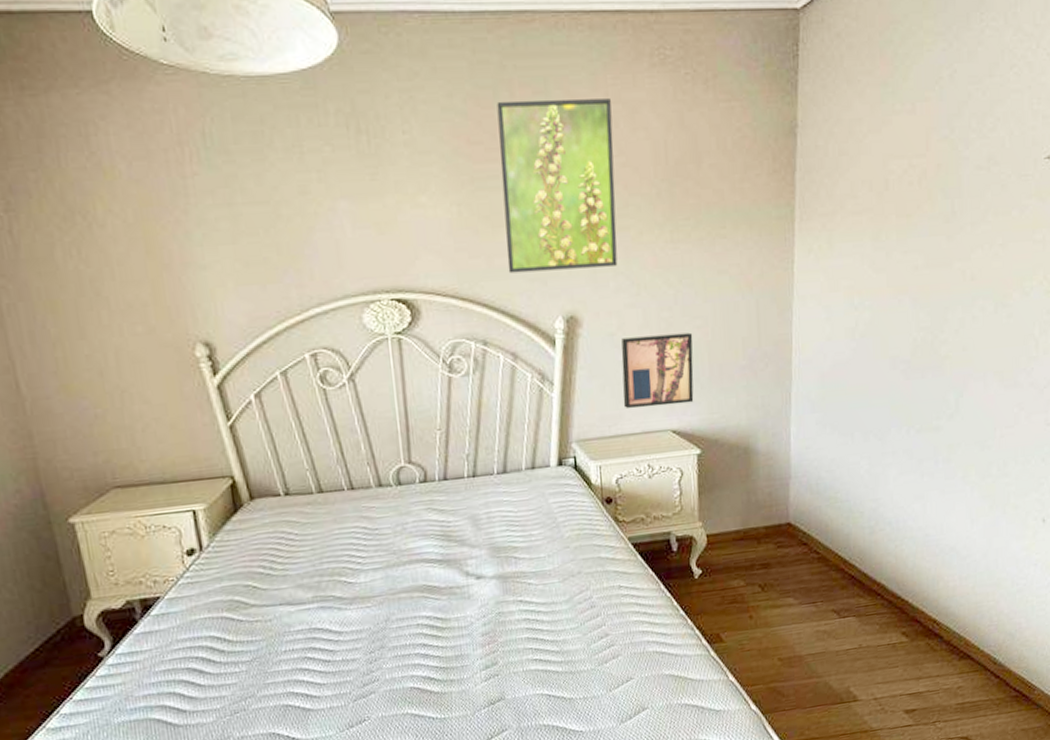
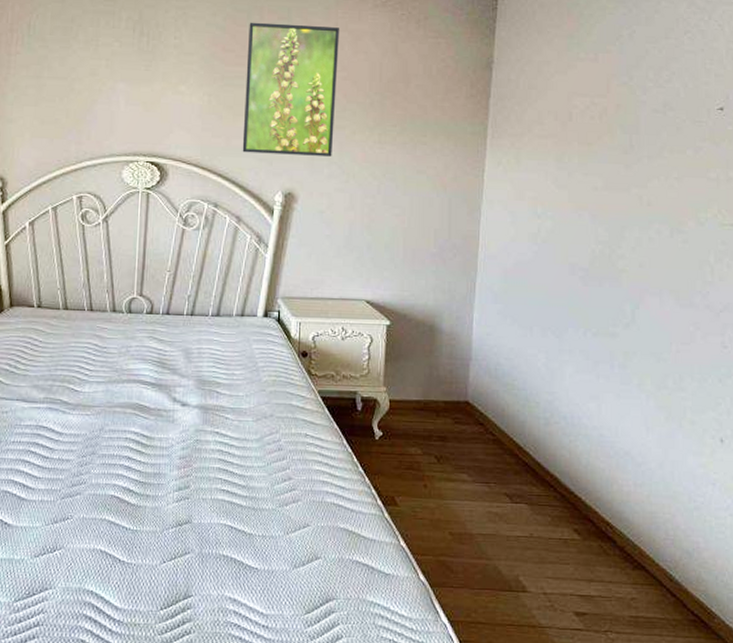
wall art: present [621,332,694,409] -> none [325,216,391,279]

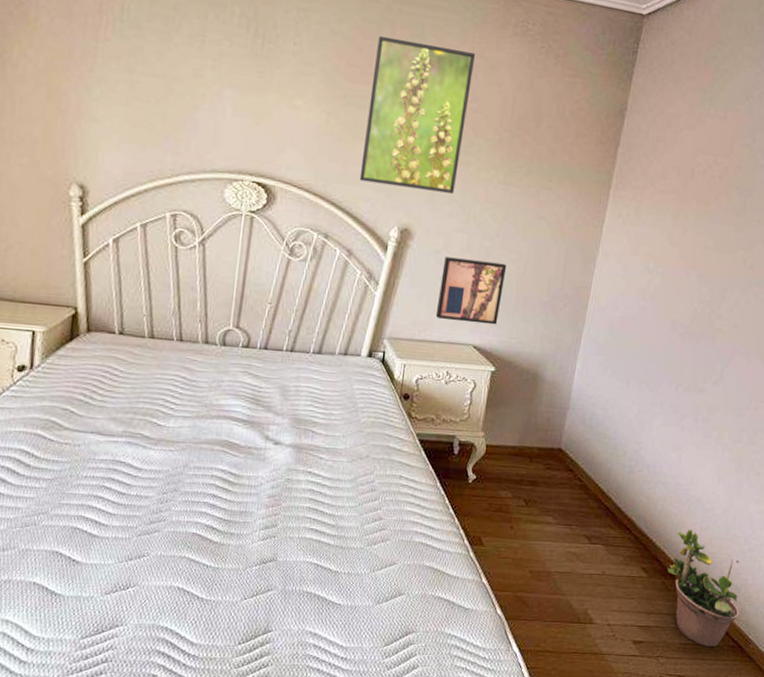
wall art: none [325,216,391,279] -> present [435,257,507,325]
potted plant: none [603,486,695,621] -> present [667,529,740,647]

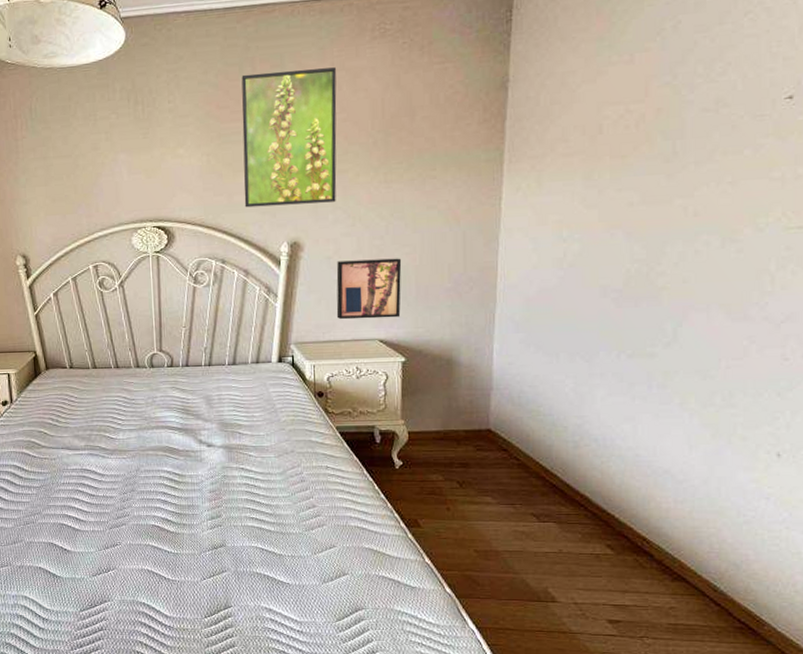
potted plant: present [667,529,740,647] -> none [639,503,743,628]

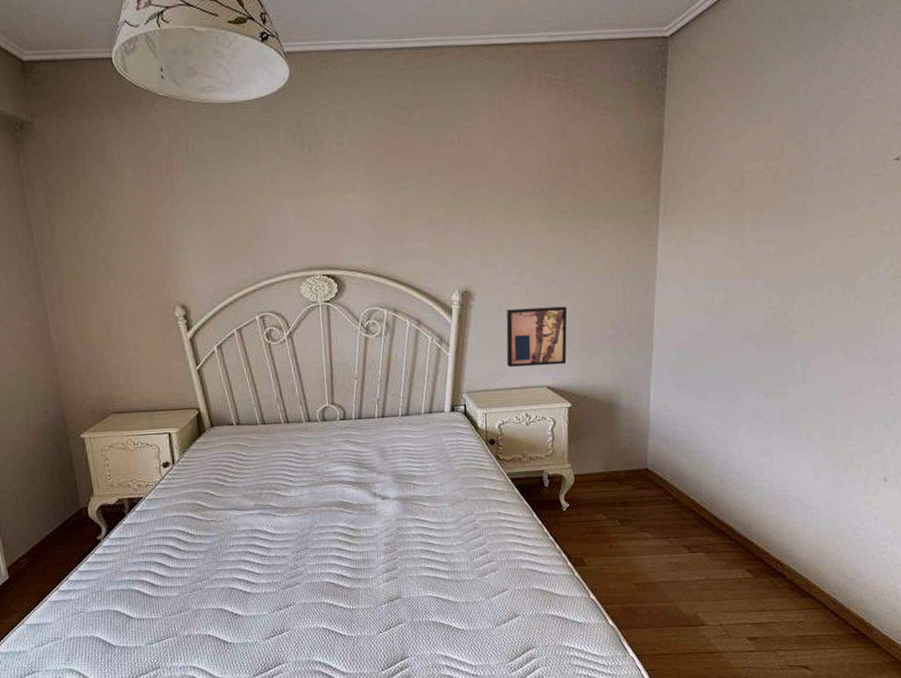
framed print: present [241,67,337,208] -> none [411,115,506,256]

